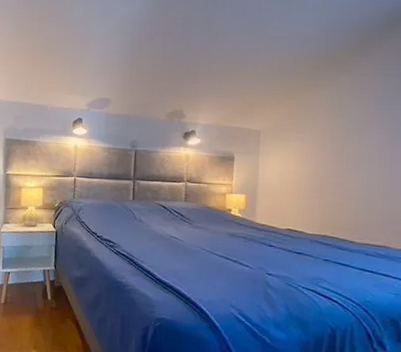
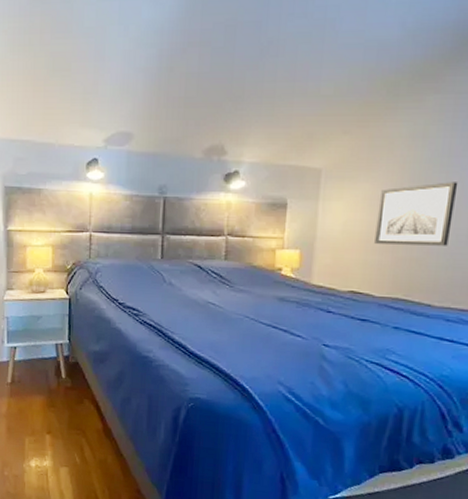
wall art: none [305,143,369,194] -> present [374,182,459,246]

